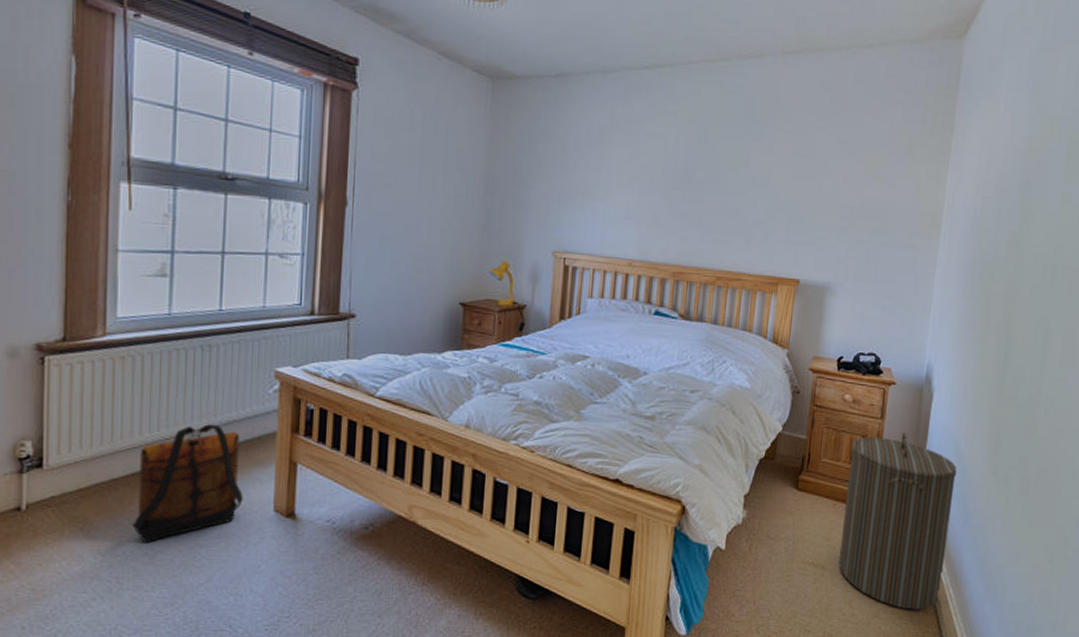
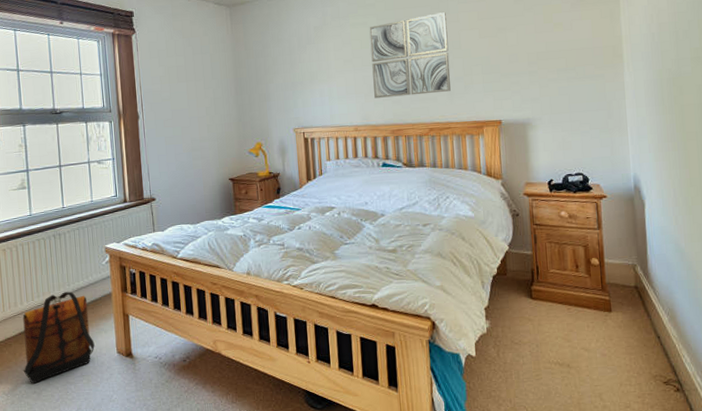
wall art: none [658,138,759,236] -> present [369,12,451,98]
laundry hamper: present [838,433,957,610] -> none [575,239,688,399]

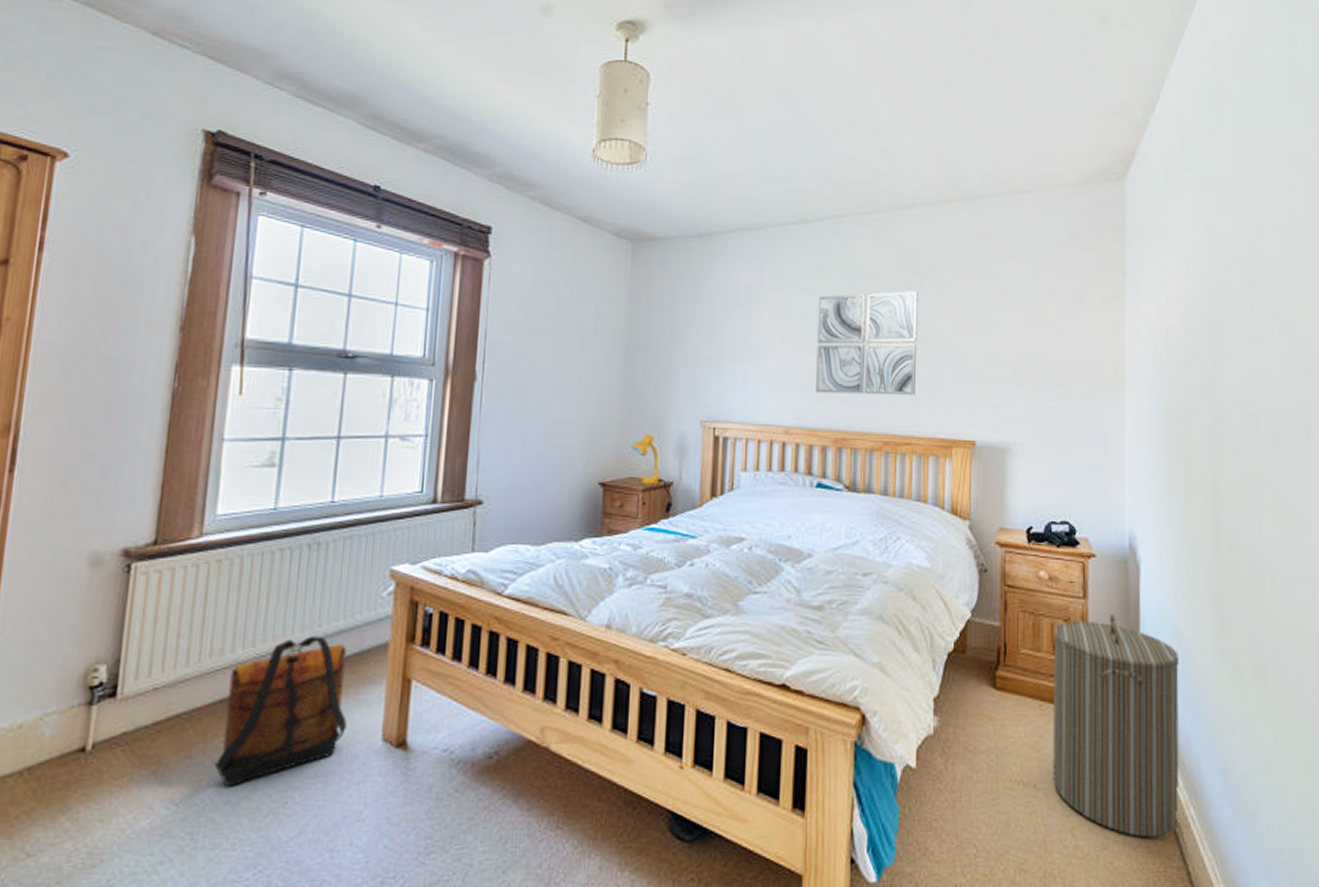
laundry hamper: none [575,239,688,399] -> present [1052,614,1179,838]

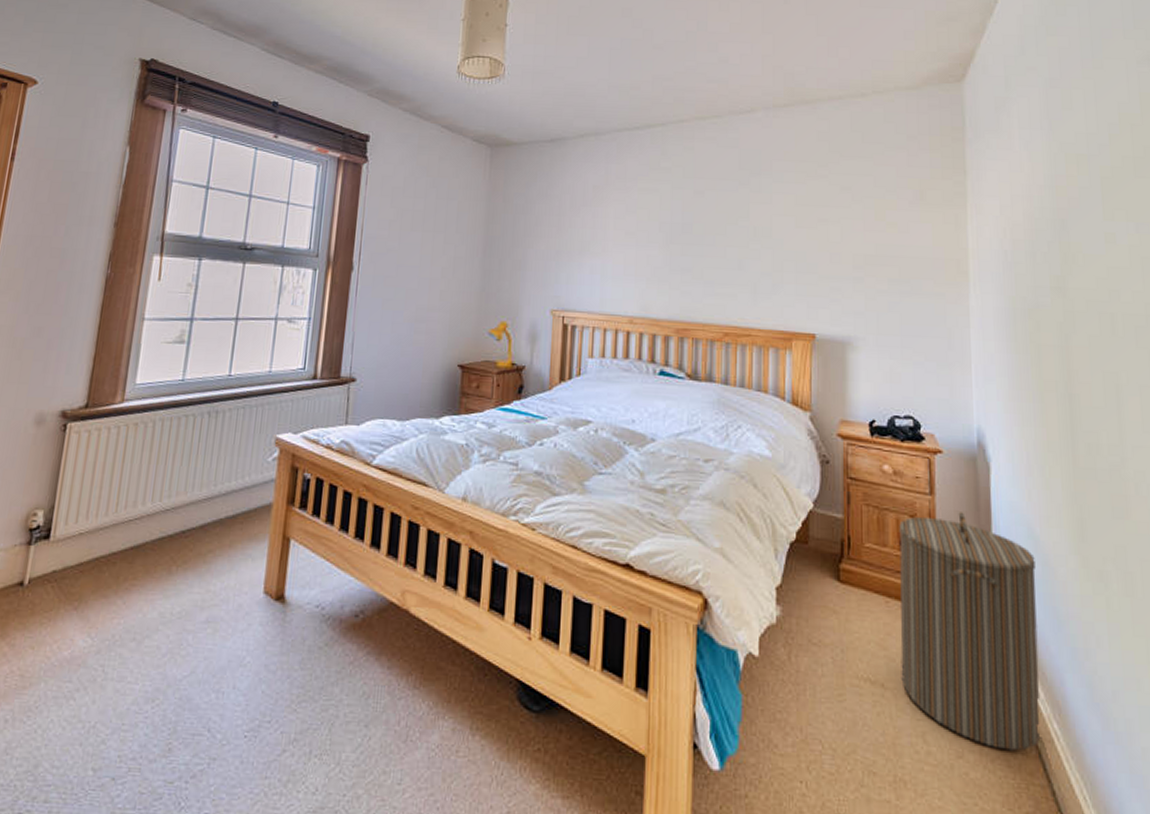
backpack: present [214,636,347,788] -> none [124,494,237,626]
wall art: present [816,291,918,396] -> none [659,190,757,289]

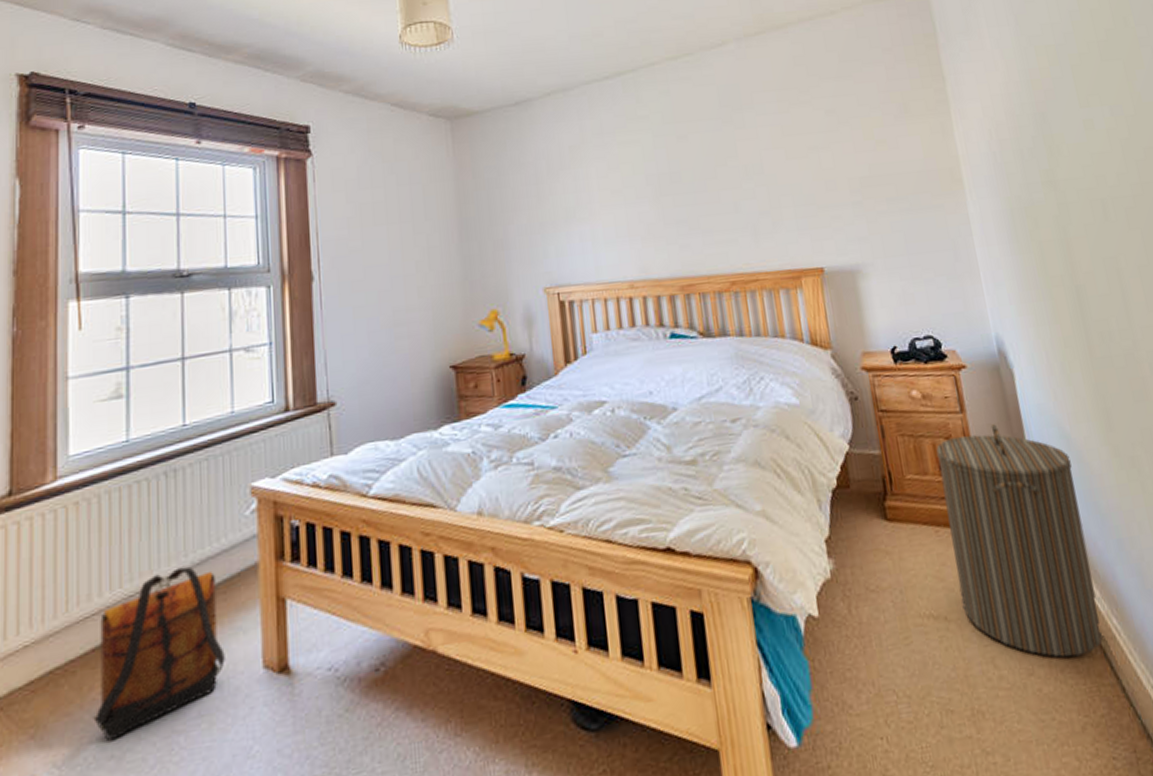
backpack: none [124,494,237,626] -> present [93,566,225,741]

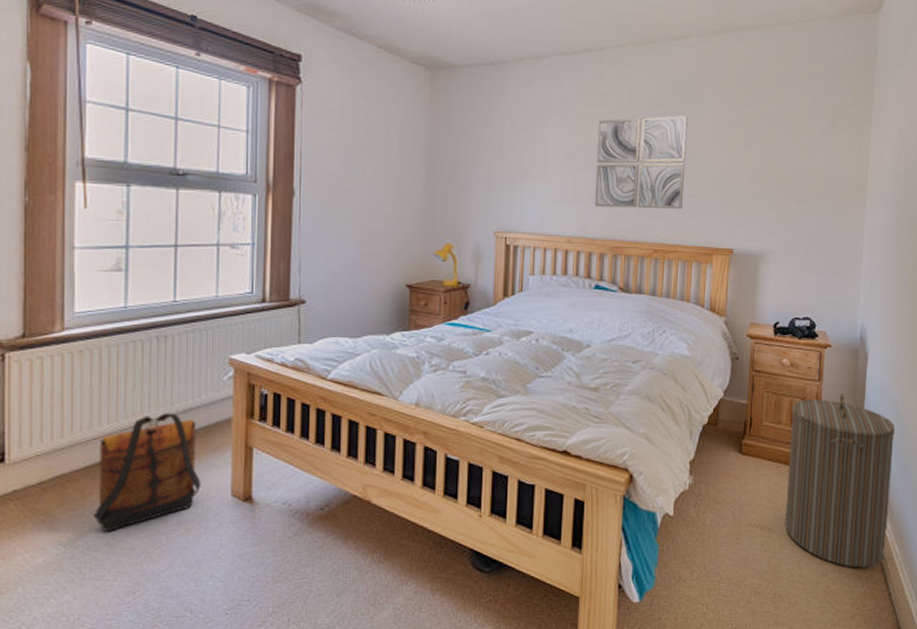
wall art: none [643,126,755,242] -> present [595,115,688,209]

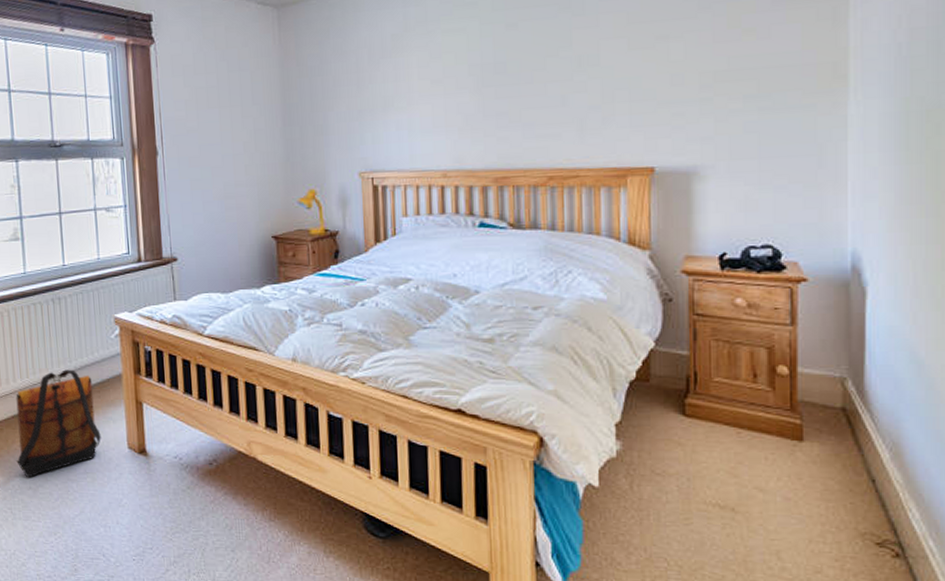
wall art: present [595,115,688,209] -> none [468,13,583,134]
laundry hamper: present [785,394,895,568] -> none [753,341,917,567]

